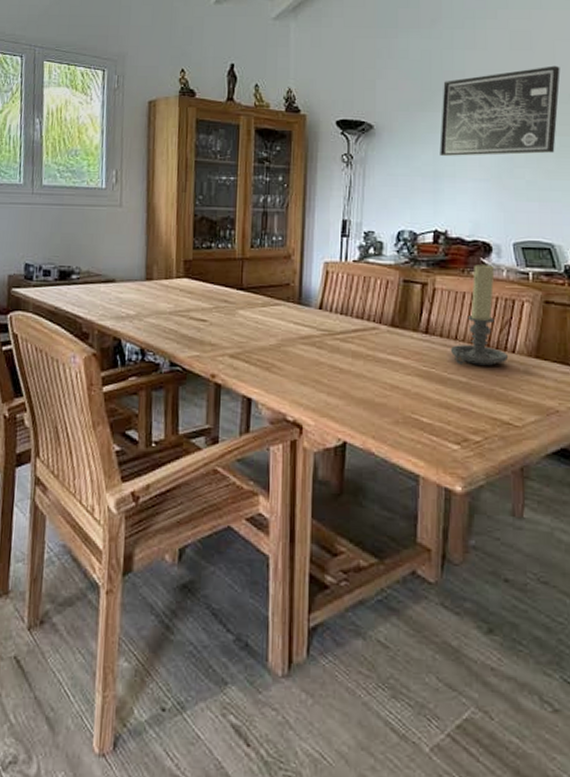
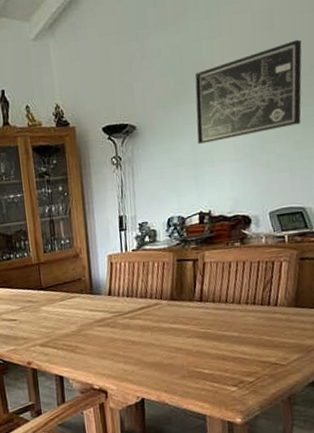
candle holder: present [450,263,508,366] -> none [222,234,271,323]

